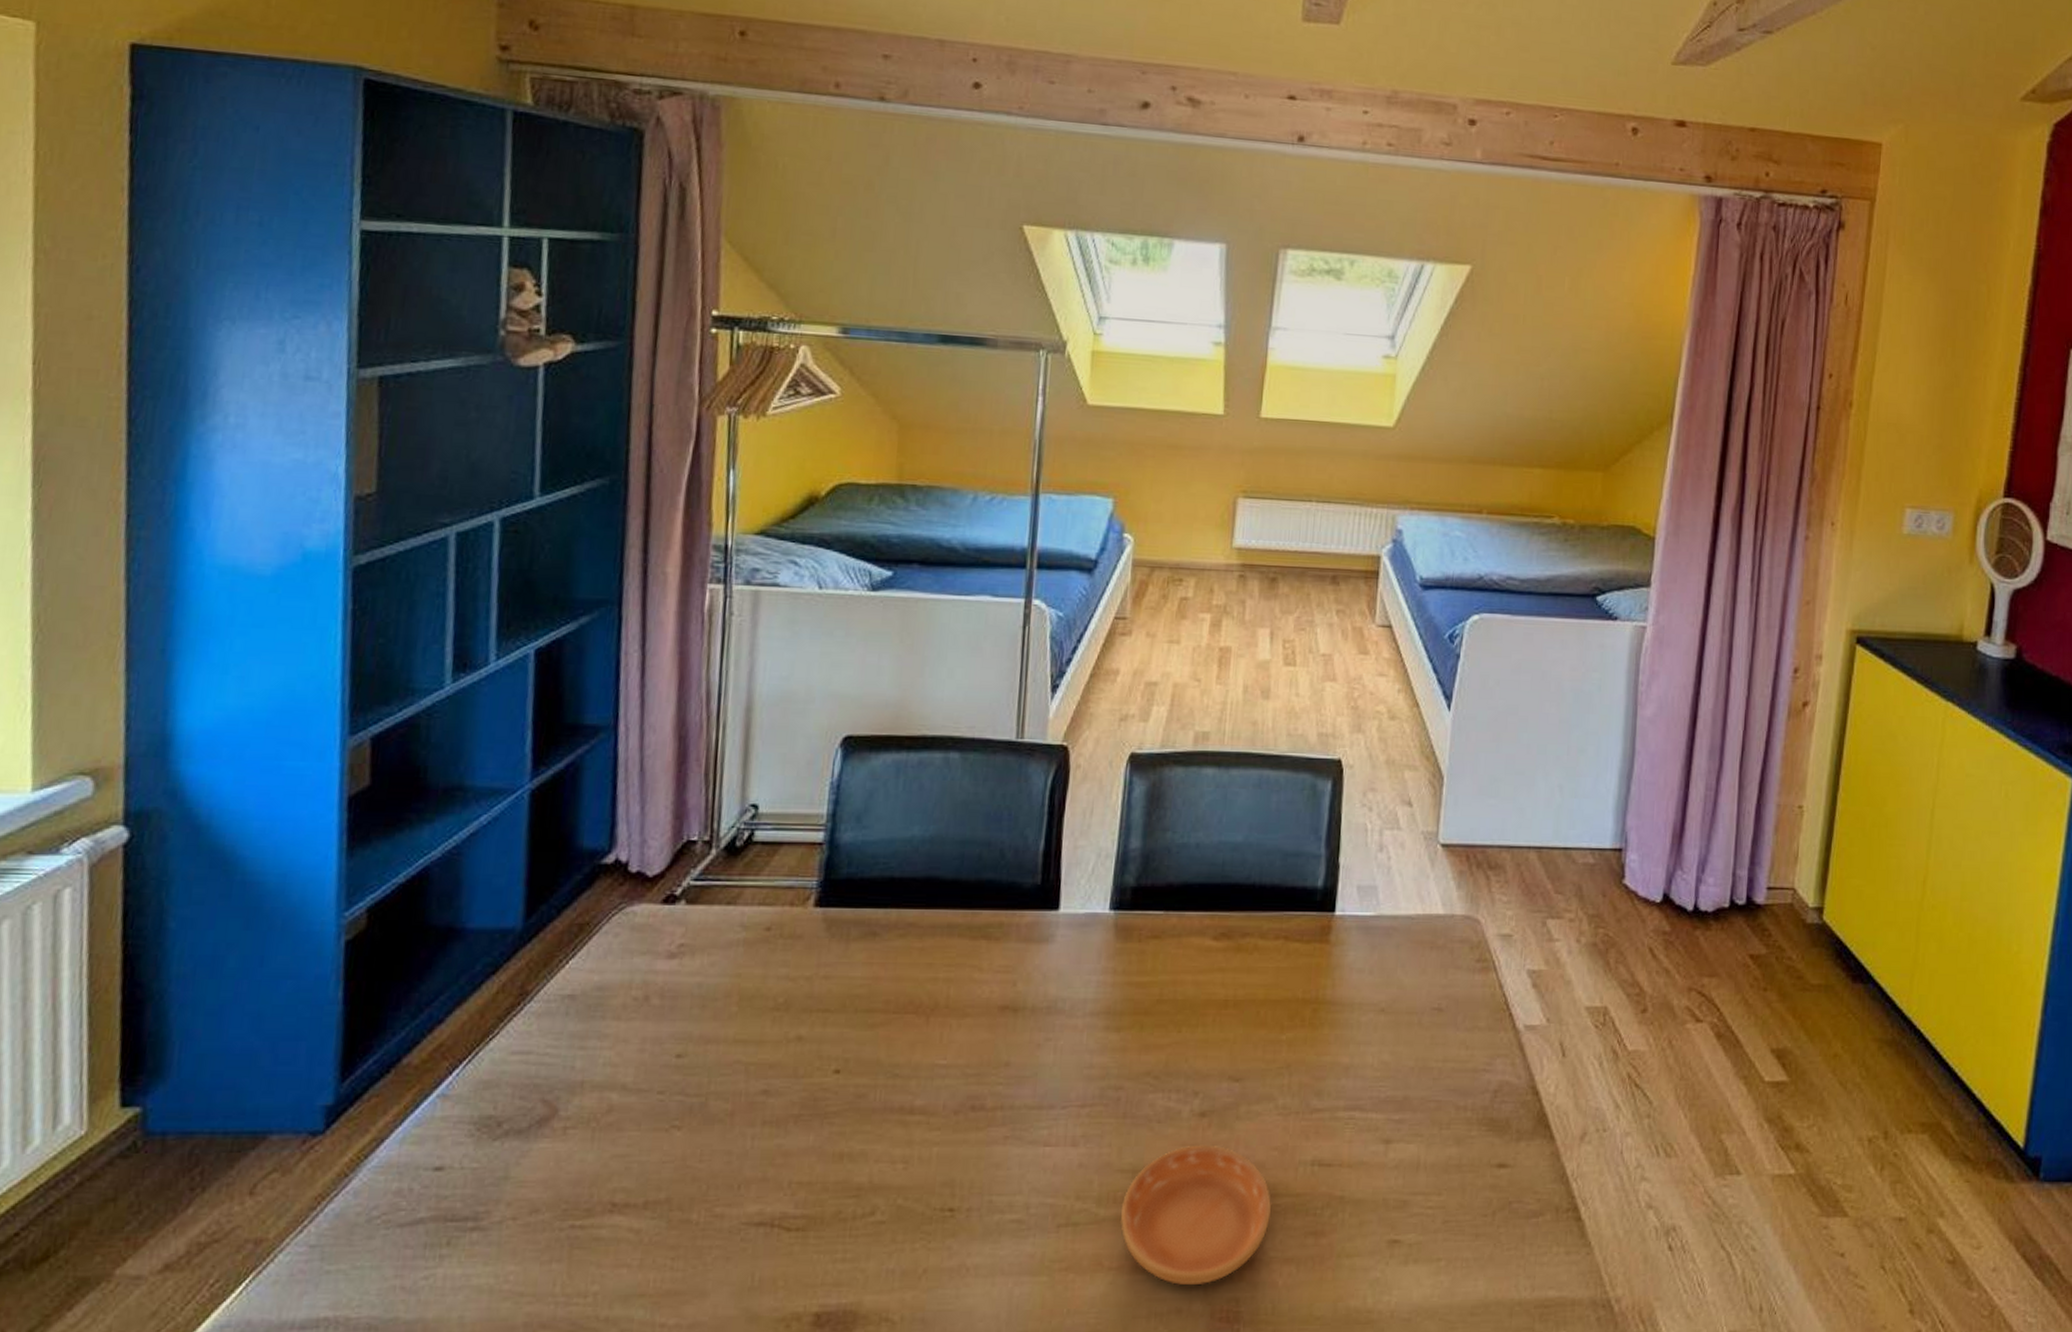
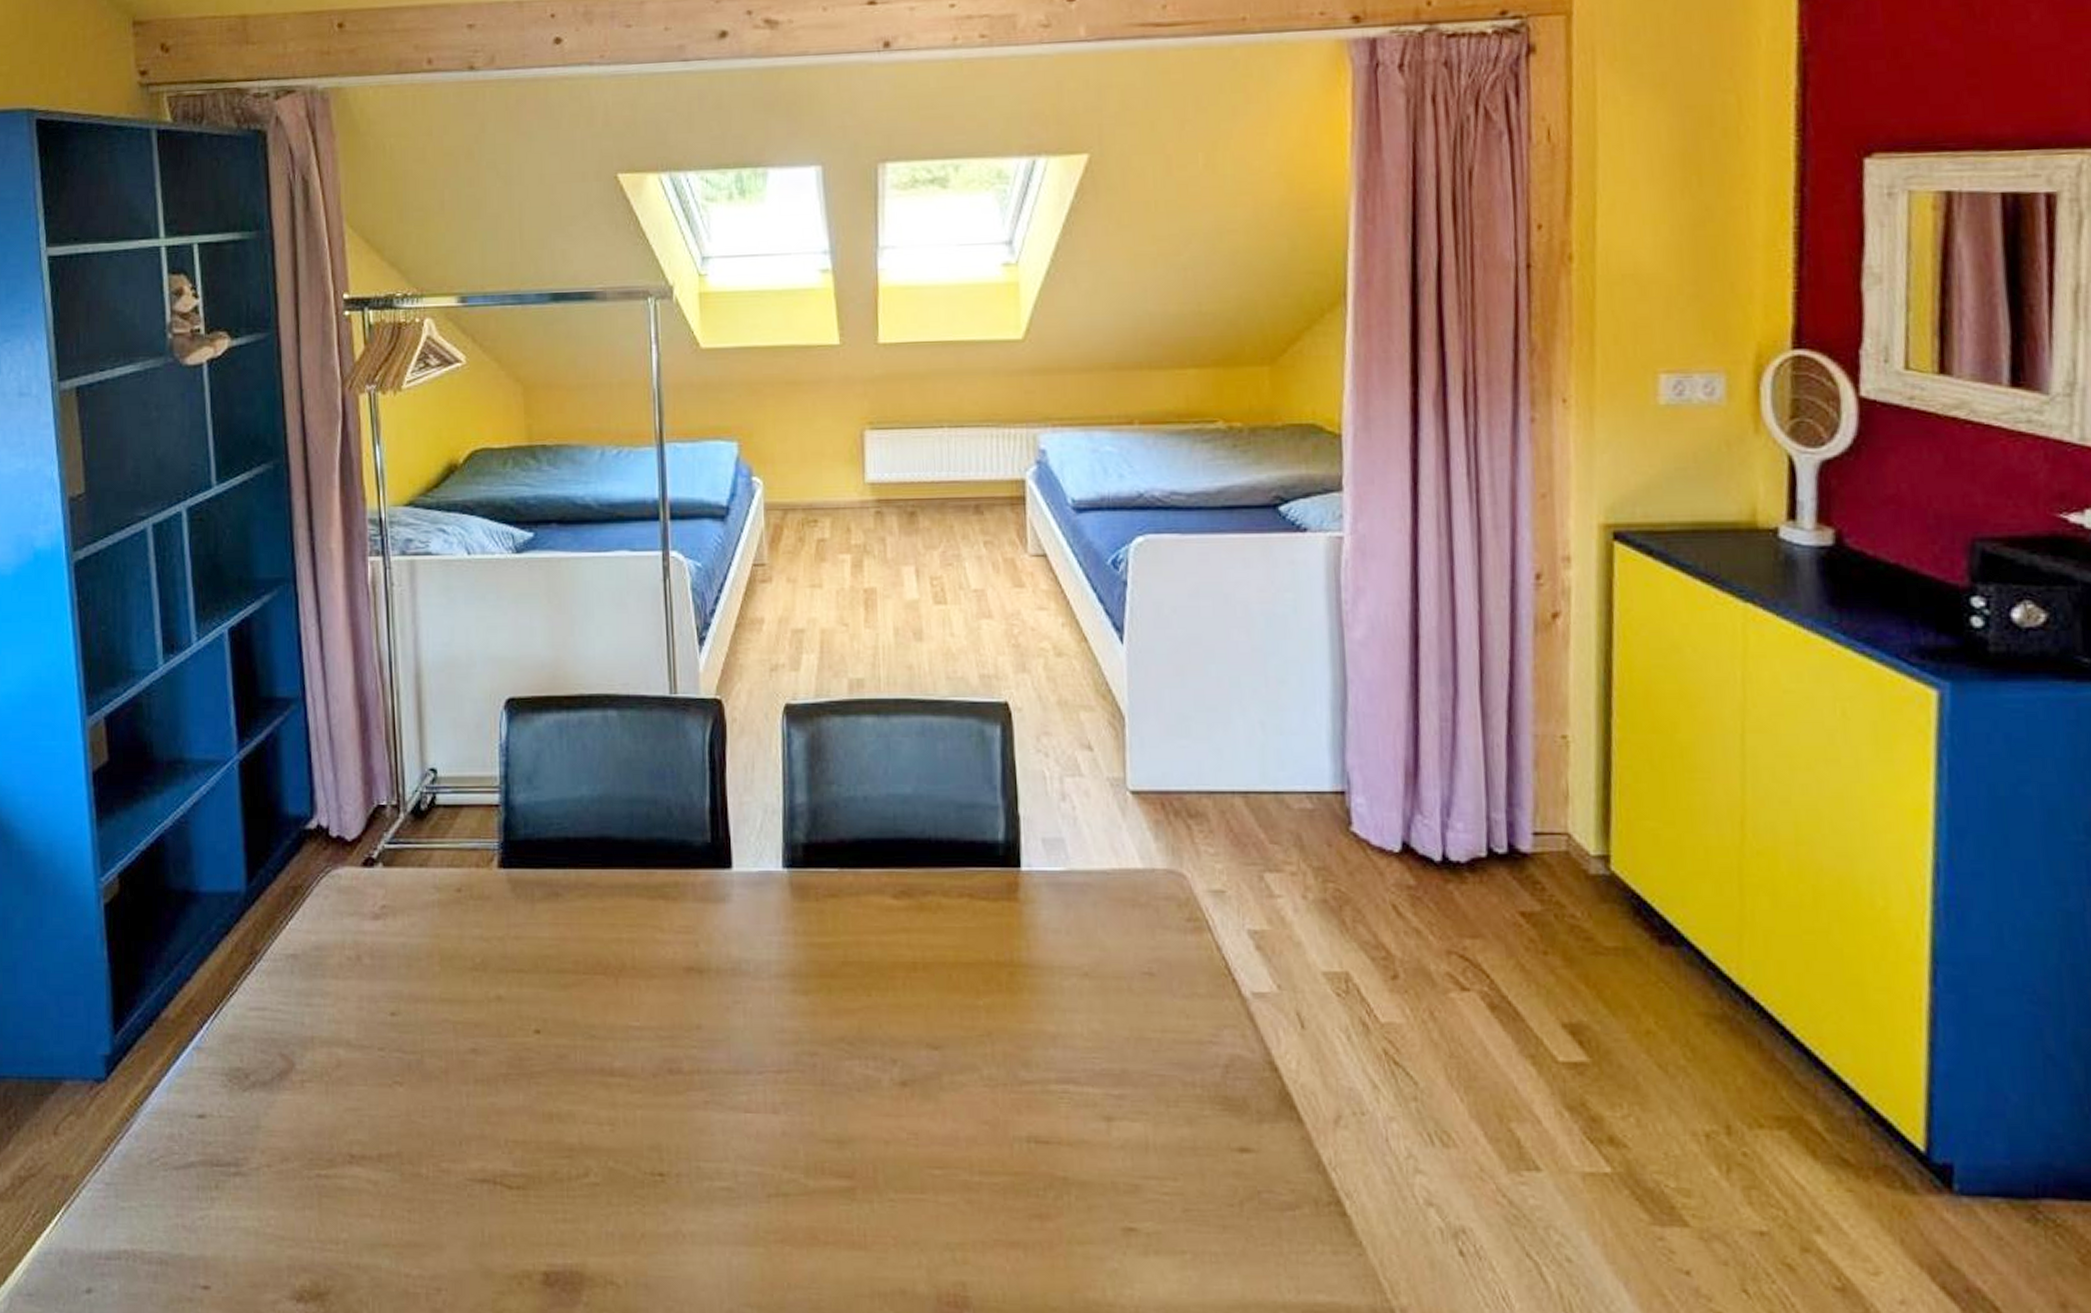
saucer: present [1121,1144,1272,1286] -> none [831,1116,990,1266]

